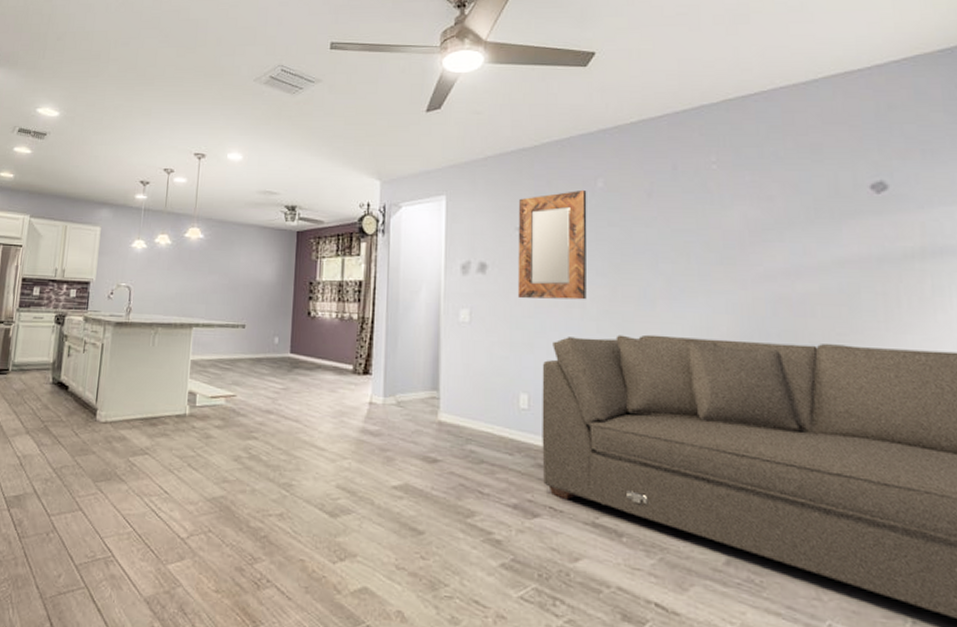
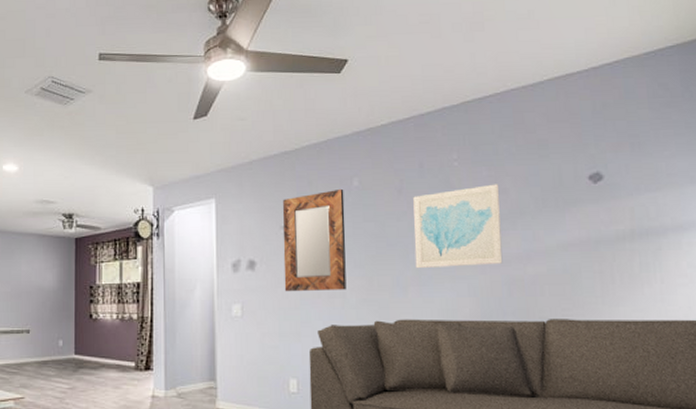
wall art: none [664,190,767,281] -> present [413,184,503,269]

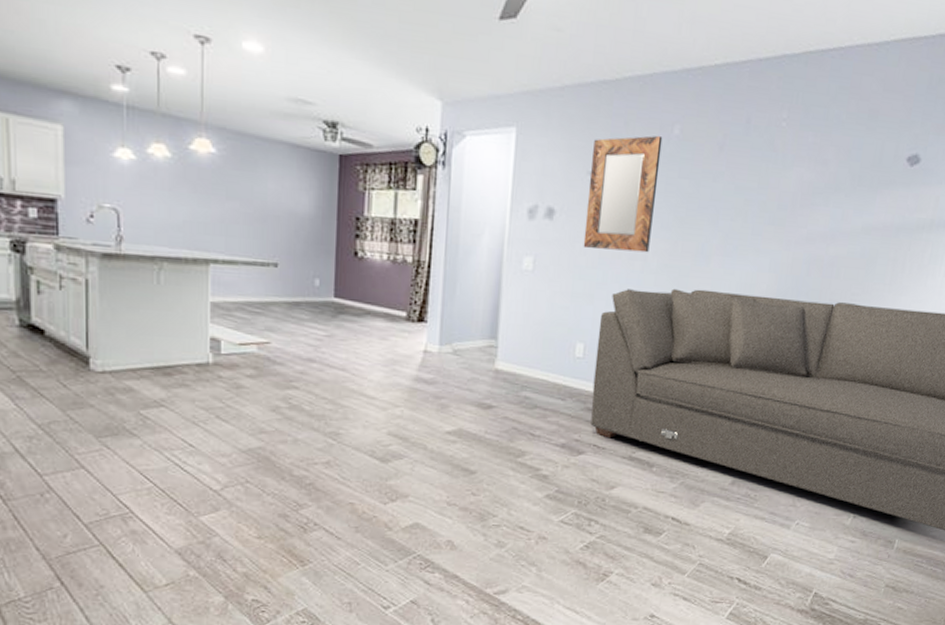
wall art: present [413,184,503,269] -> none [723,153,822,241]

